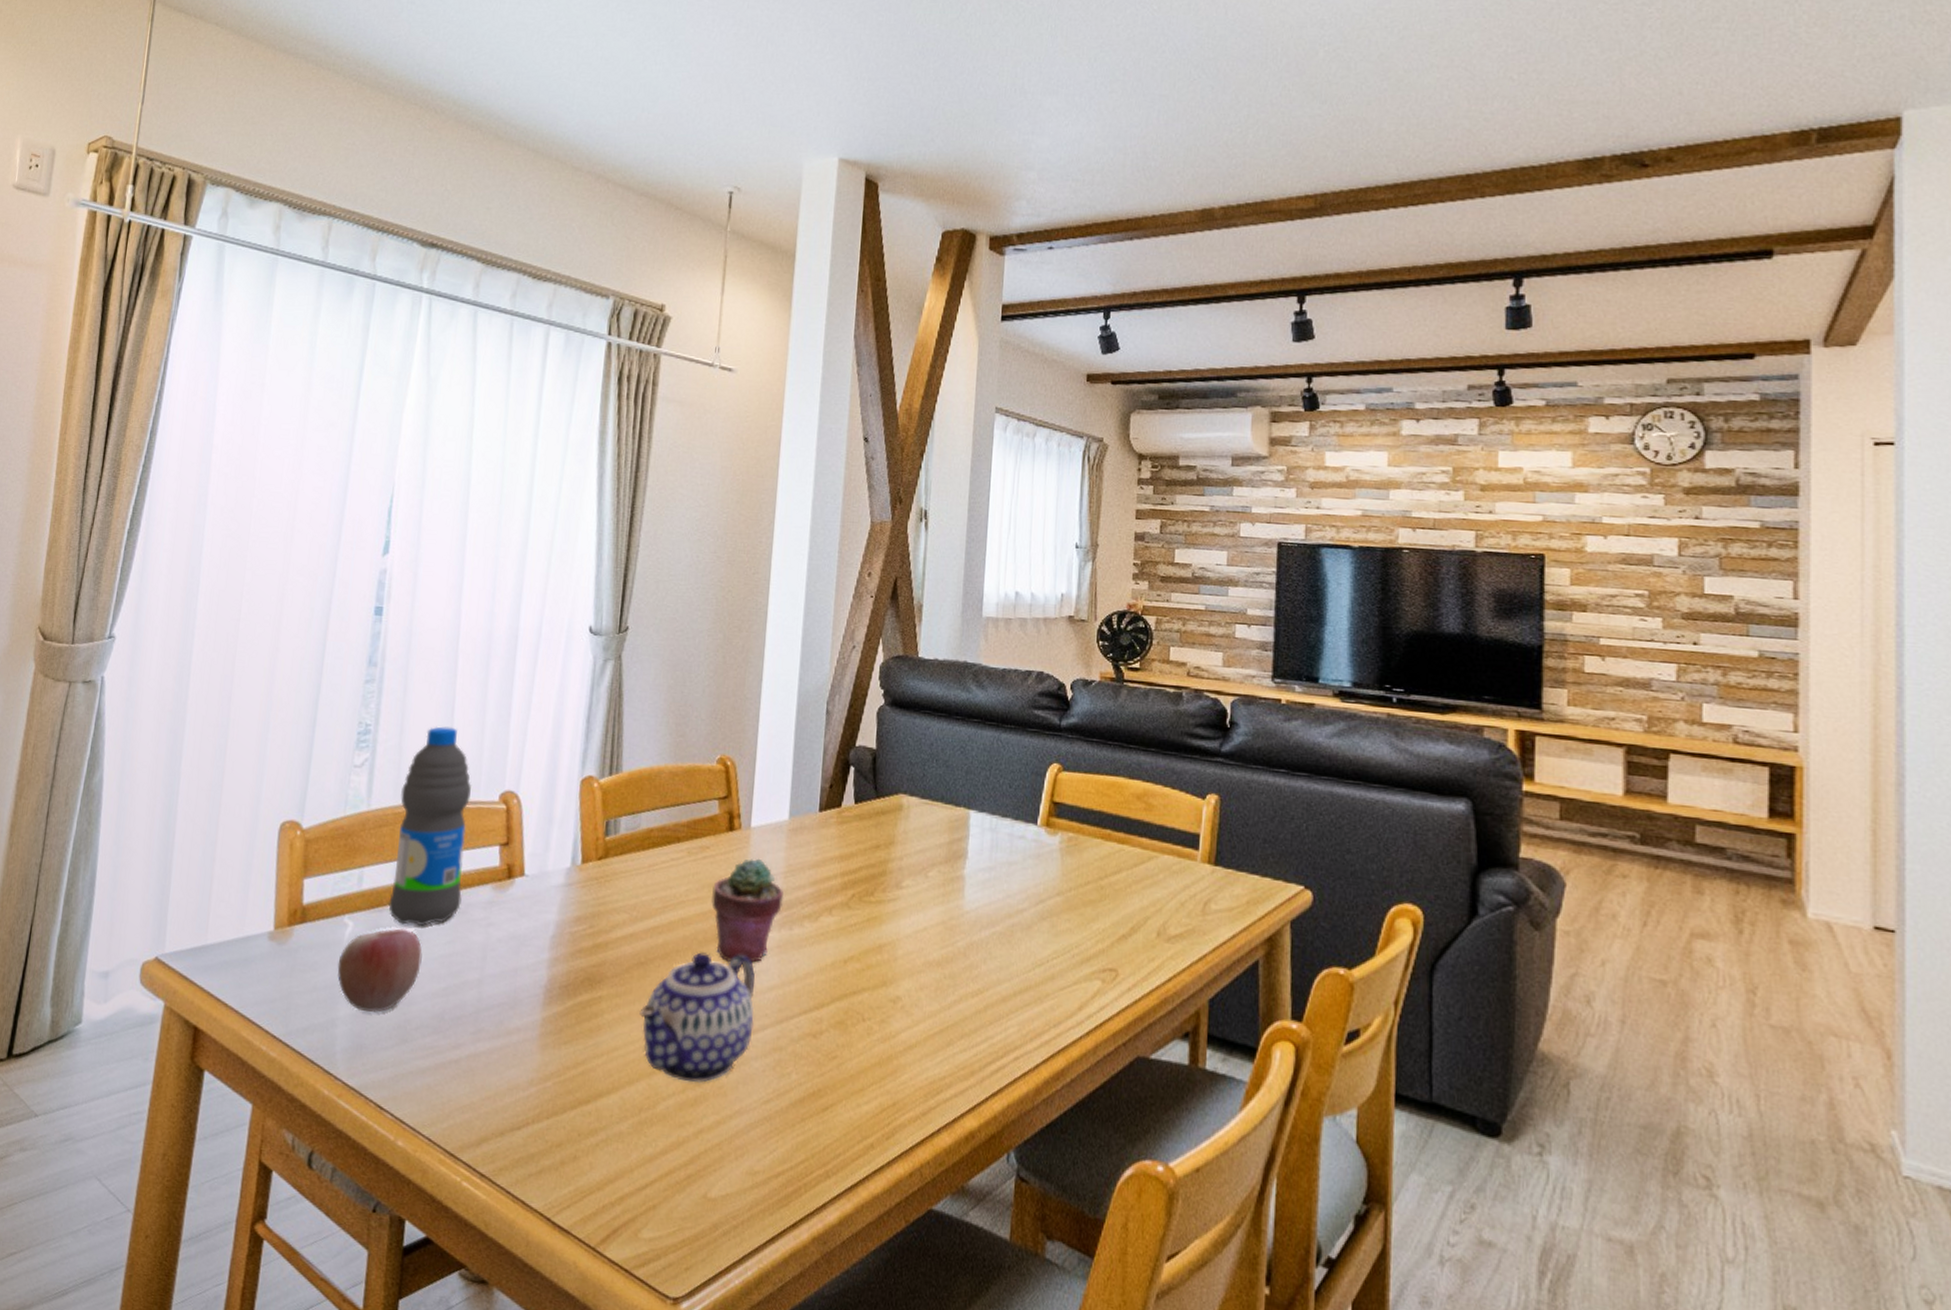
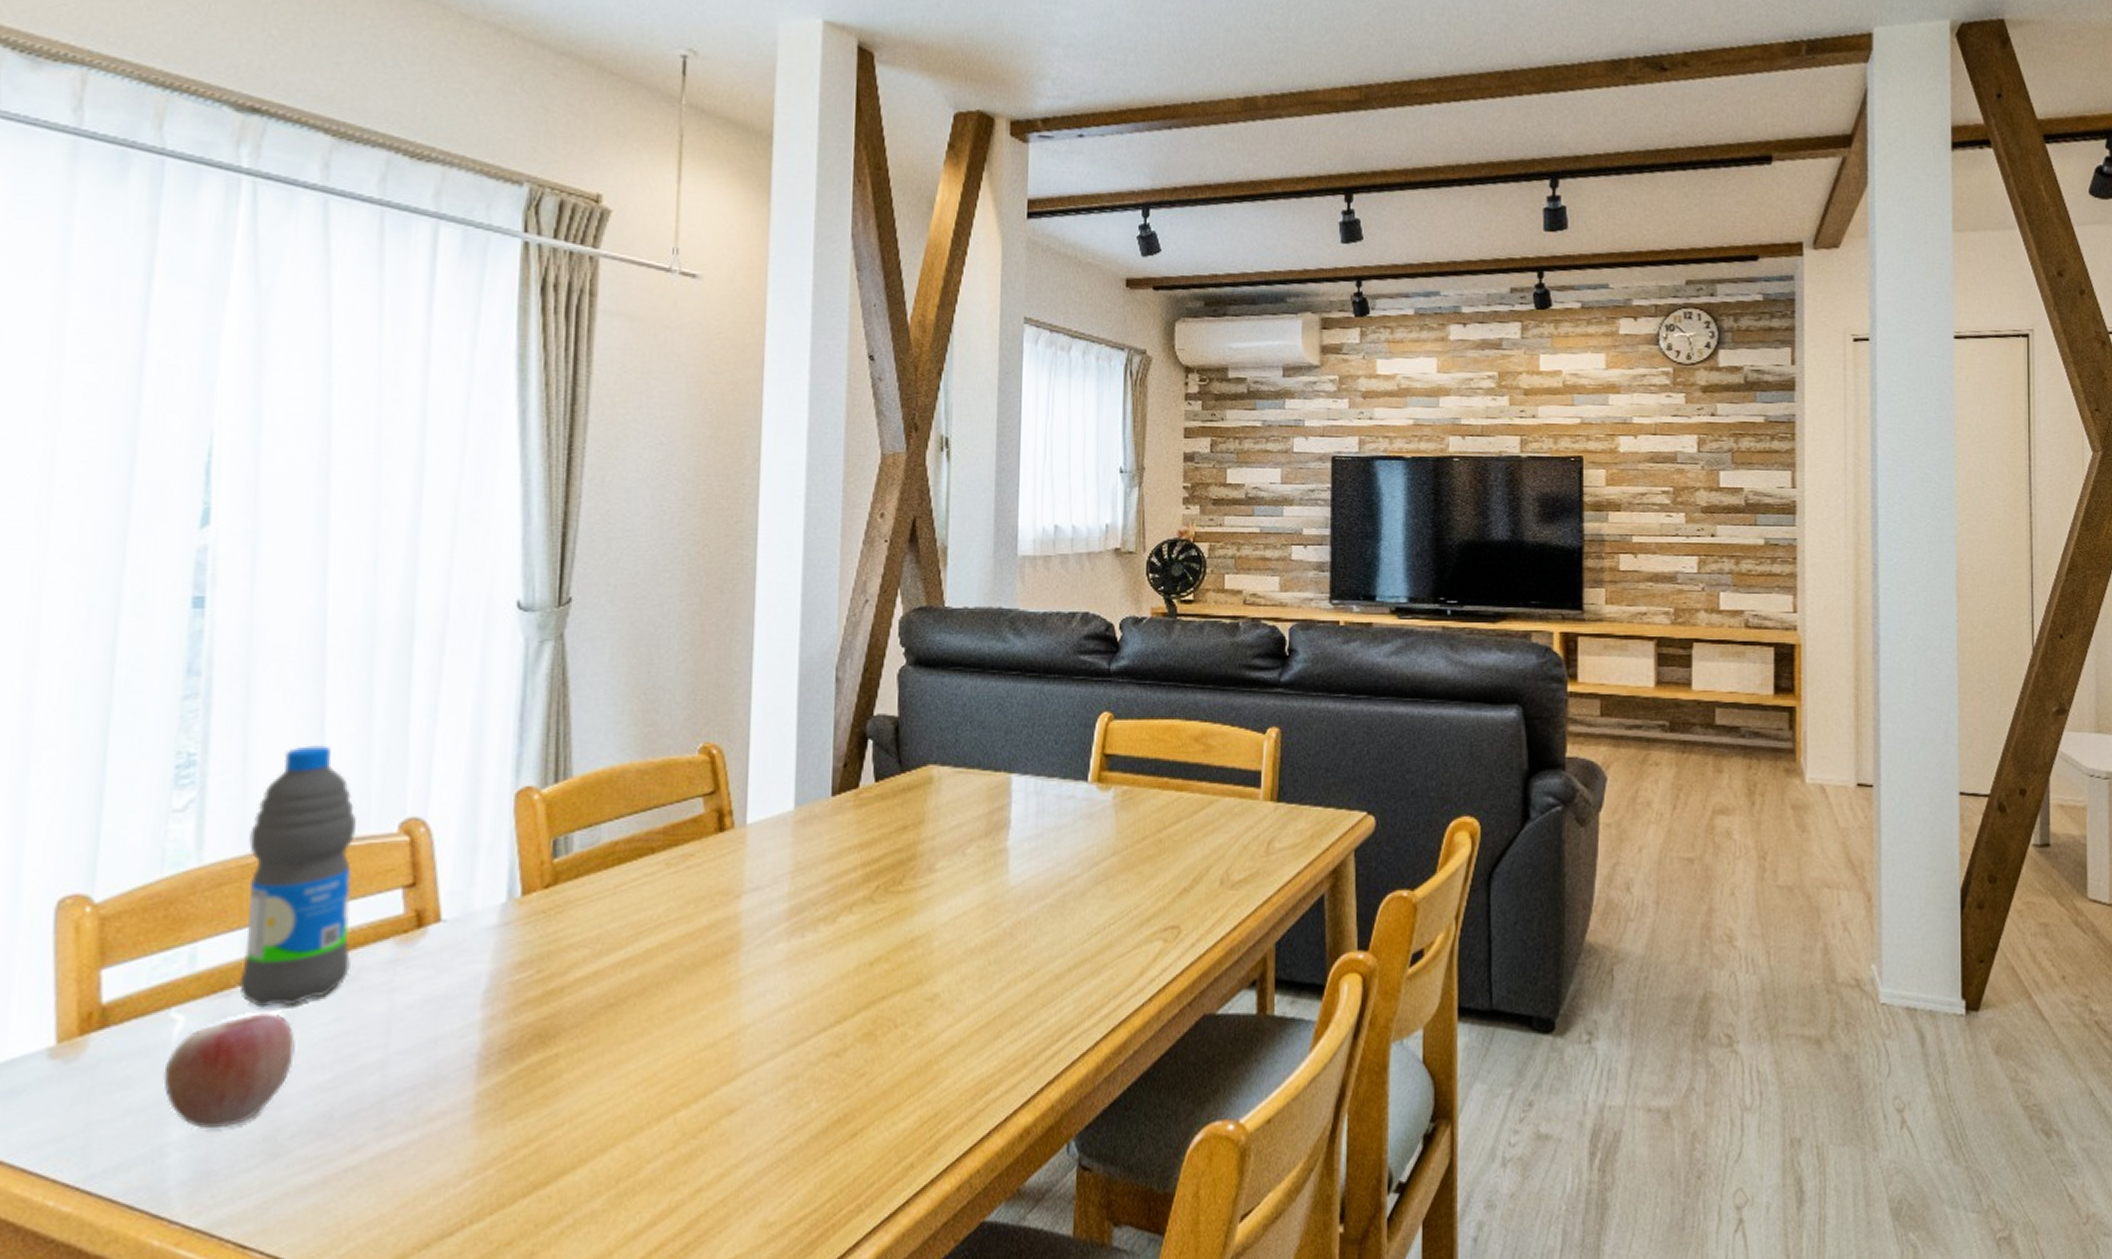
teapot: present [639,952,756,1084] -> none [611,975,761,1137]
potted succulent: present [711,858,784,963] -> none [700,859,793,987]

